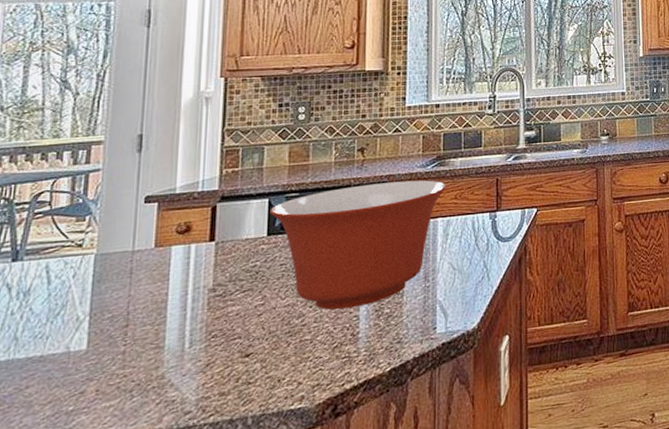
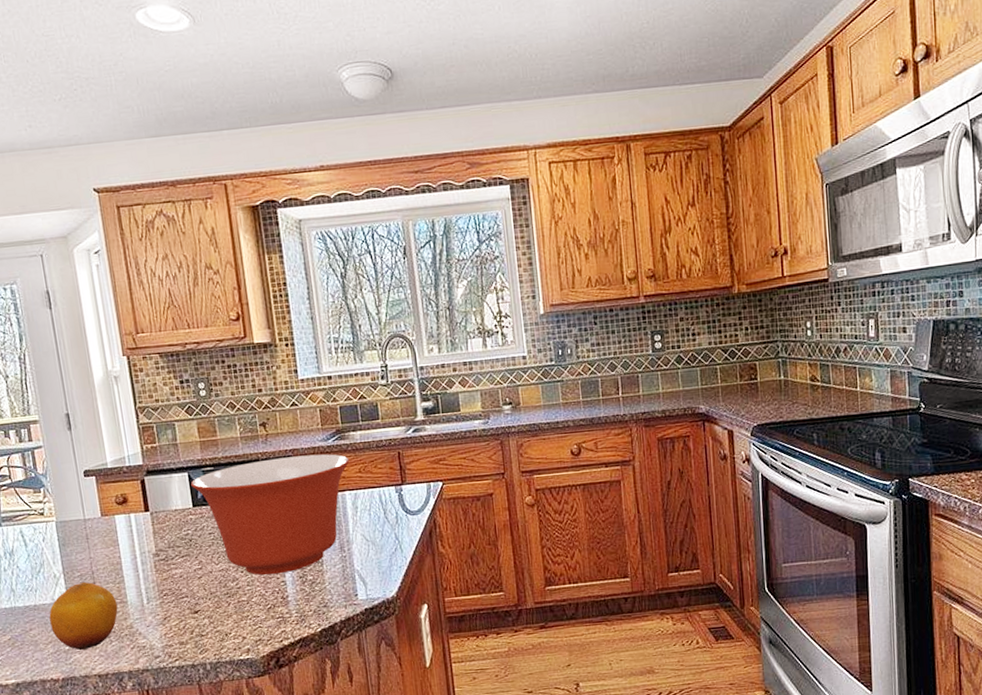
fruit: none [55,324,151,410] -> present [49,581,118,650]

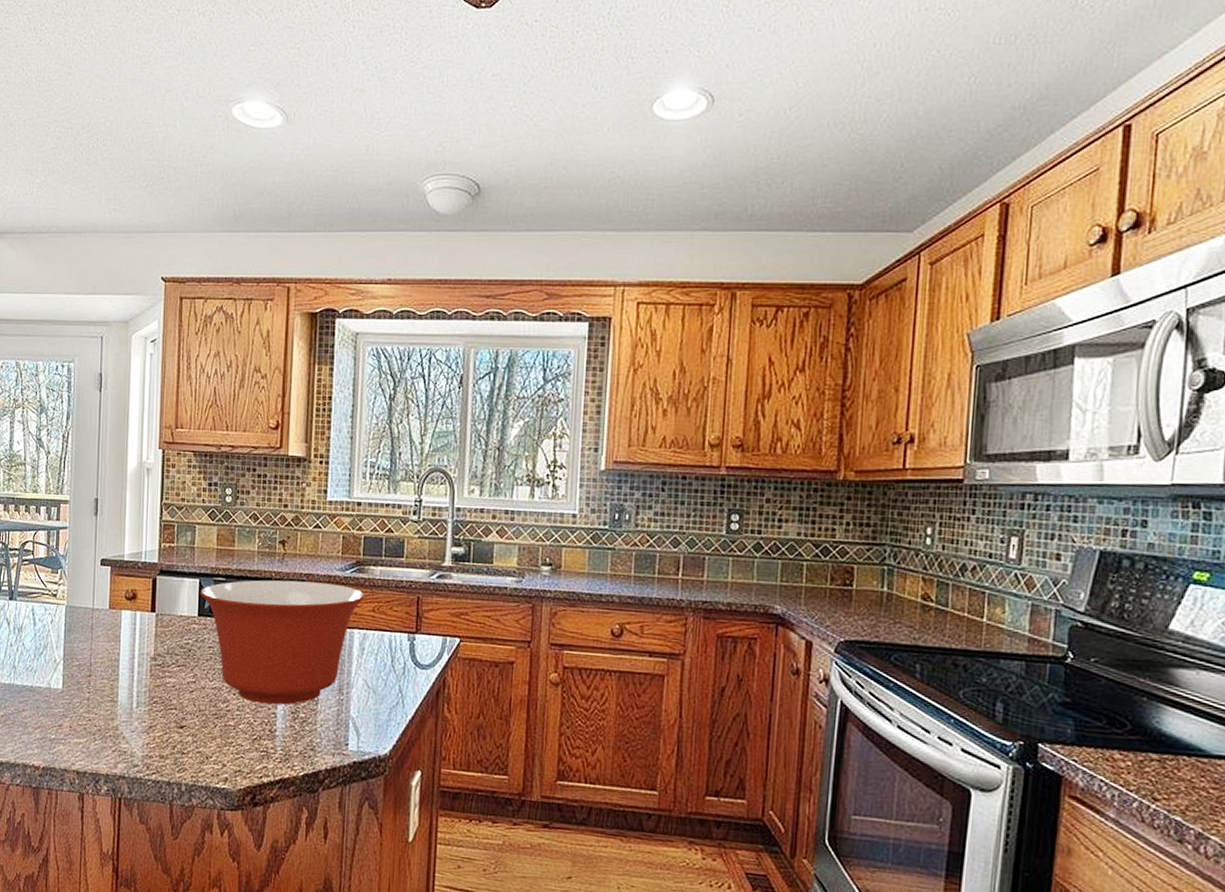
fruit: present [49,581,118,650] -> none [42,672,108,743]

